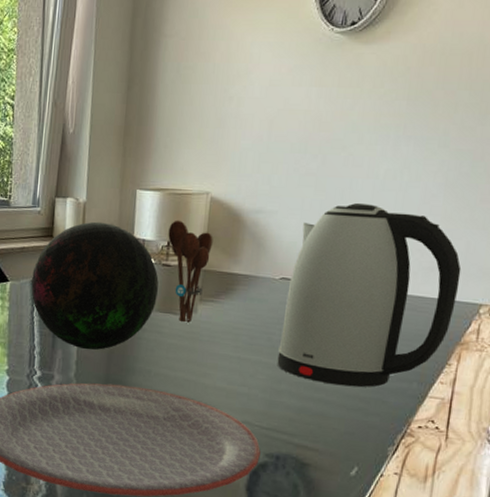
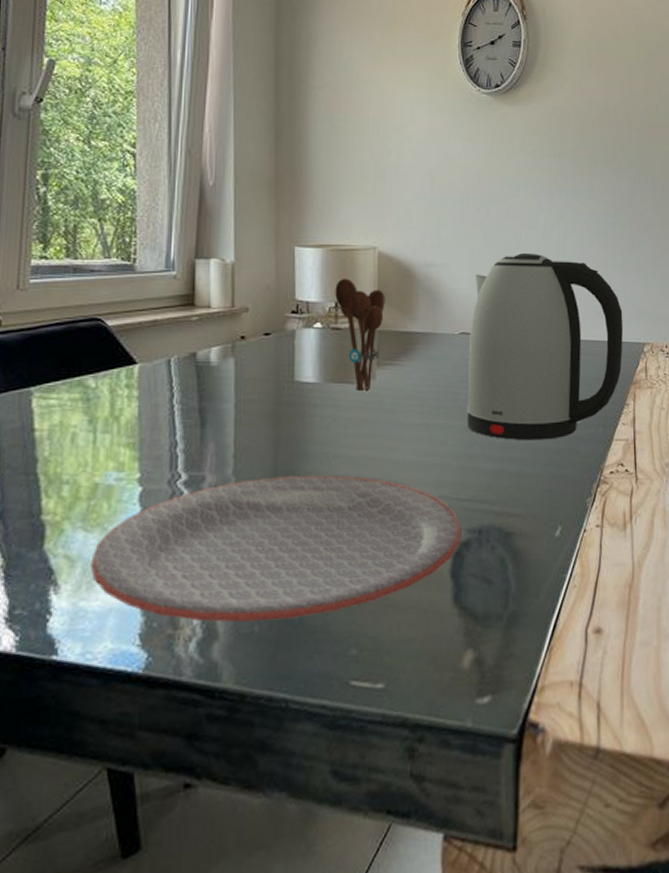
decorative orb: present [31,221,159,350] -> none [168,284,329,438]

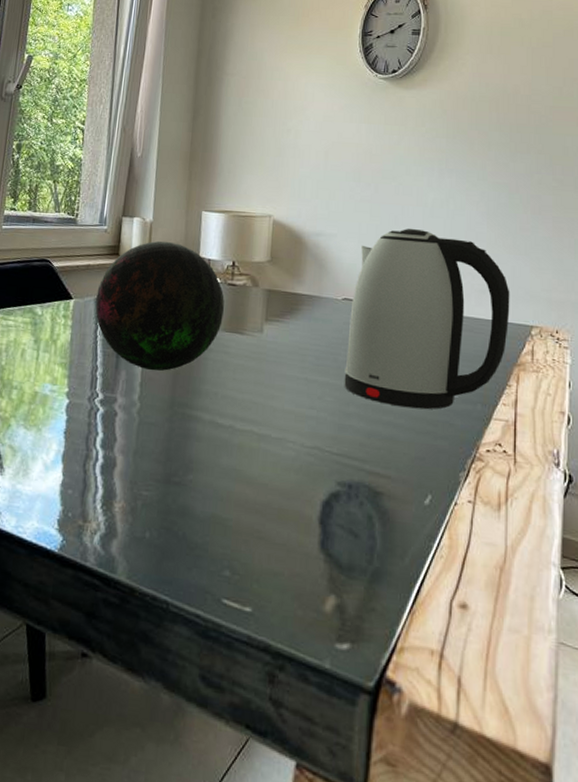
plate: present [90,474,461,622] -> none [27,406,332,534]
decorative orb: none [168,284,329,438] -> present [95,240,225,371]
utensil holder: present [335,278,385,392] -> none [233,240,277,343]

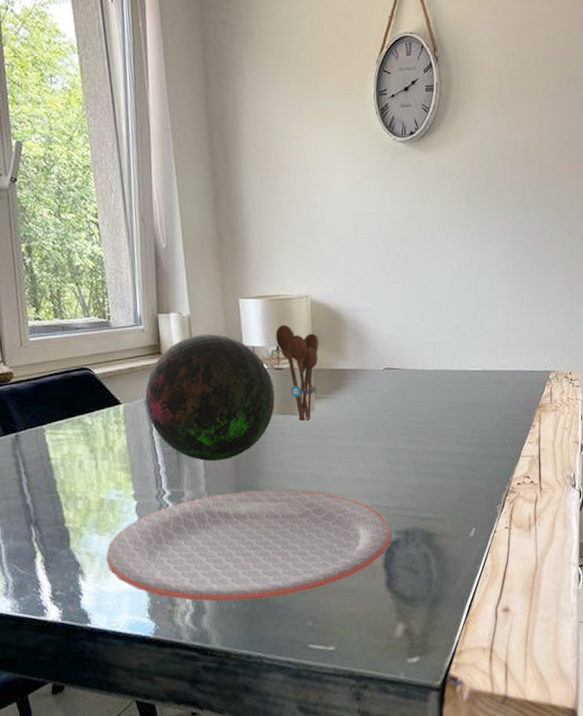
plate: none [27,406,332,534] -> present [105,489,392,601]
utensil holder: none [233,240,277,343] -> present [275,324,319,422]
kettle: present [344,228,510,410] -> none [392,293,531,459]

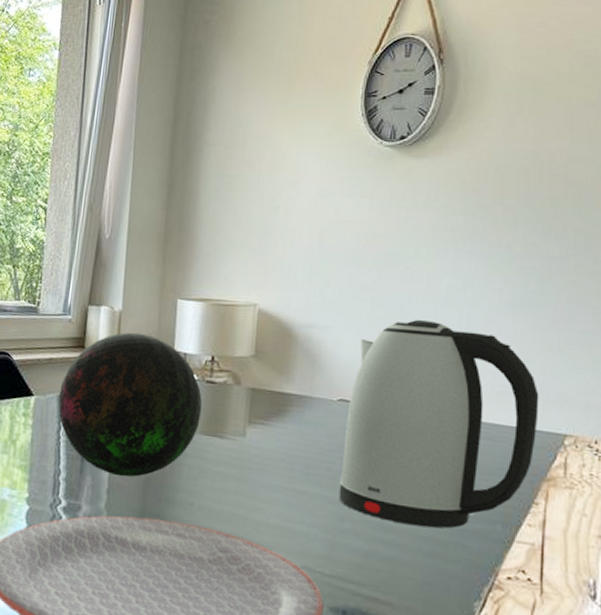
utensil holder: present [275,324,319,422] -> none [212,332,262,448]
kettle: none [392,293,531,459] -> present [338,319,539,529]

